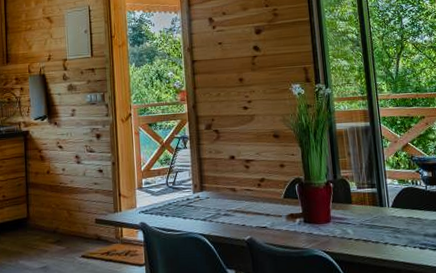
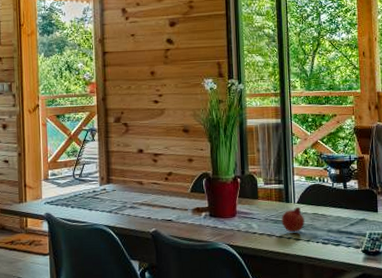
fruit: none [376,210,400,238] -> present [281,206,305,233]

